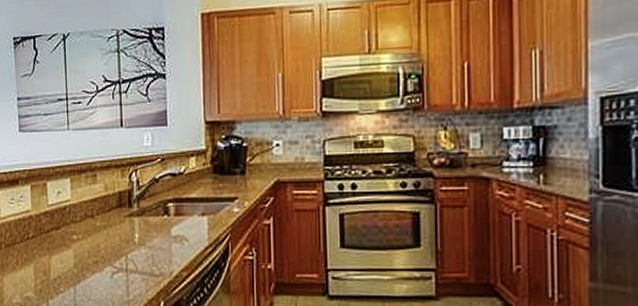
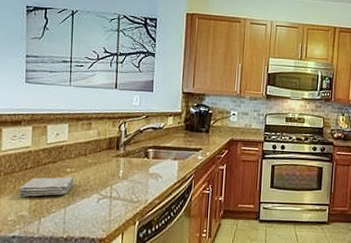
washcloth: none [21,246,81,274] -> present [18,176,73,197]

